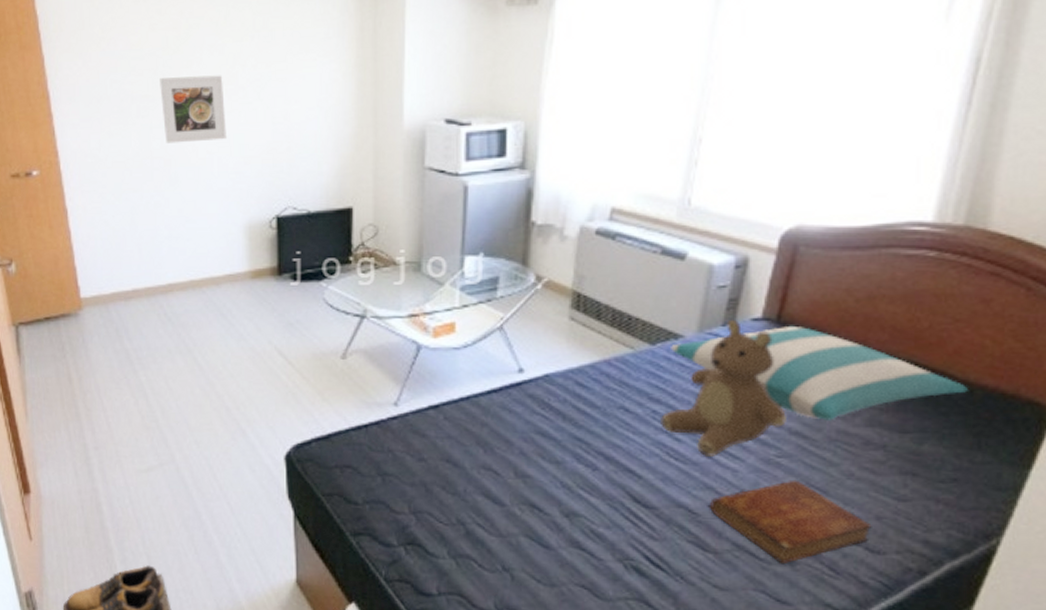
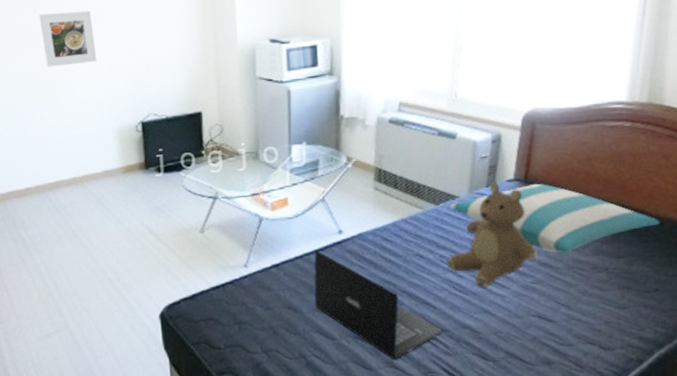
laptop: none [481,391,649,539] -> present [313,250,443,360]
bible: present [710,479,872,565] -> none [487,299,603,365]

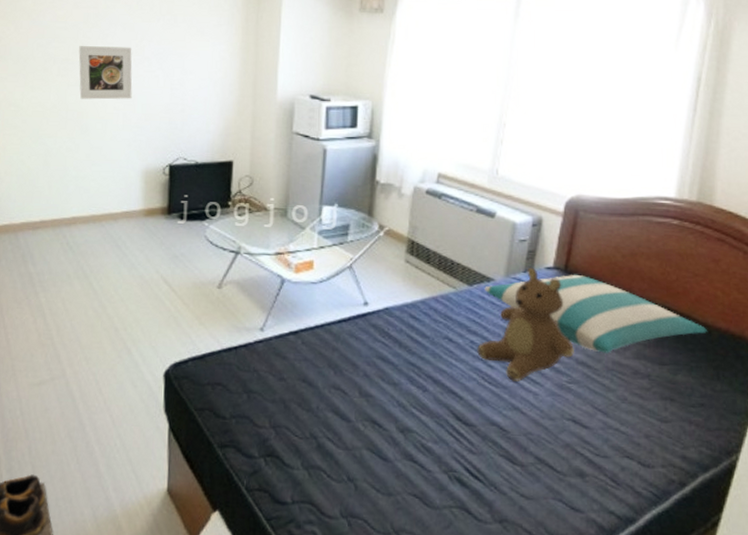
laptop: present [313,250,443,360] -> none [332,320,468,453]

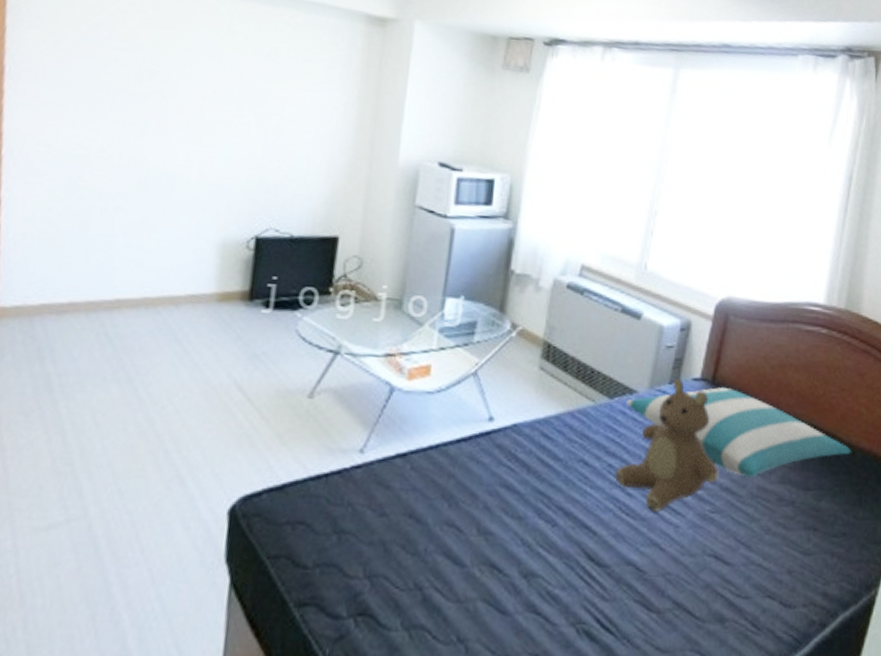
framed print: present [78,46,132,100] -> none [140,74,217,149]

